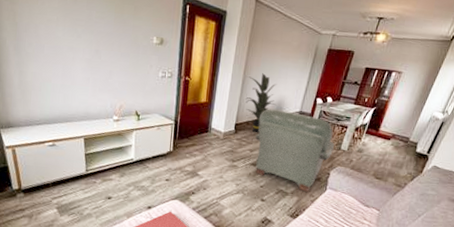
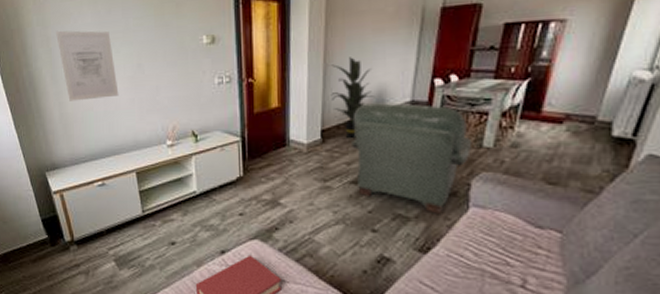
wall art: none [23,8,76,74] -> present [56,30,119,101]

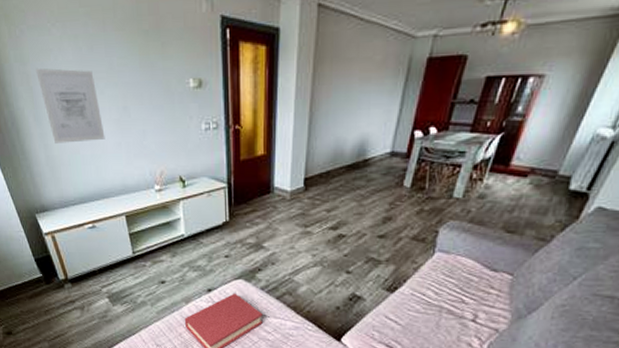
indoor plant: present [331,57,375,139] -> none [315,106,357,188]
armchair: present [352,102,473,214] -> none [332,152,444,258]

